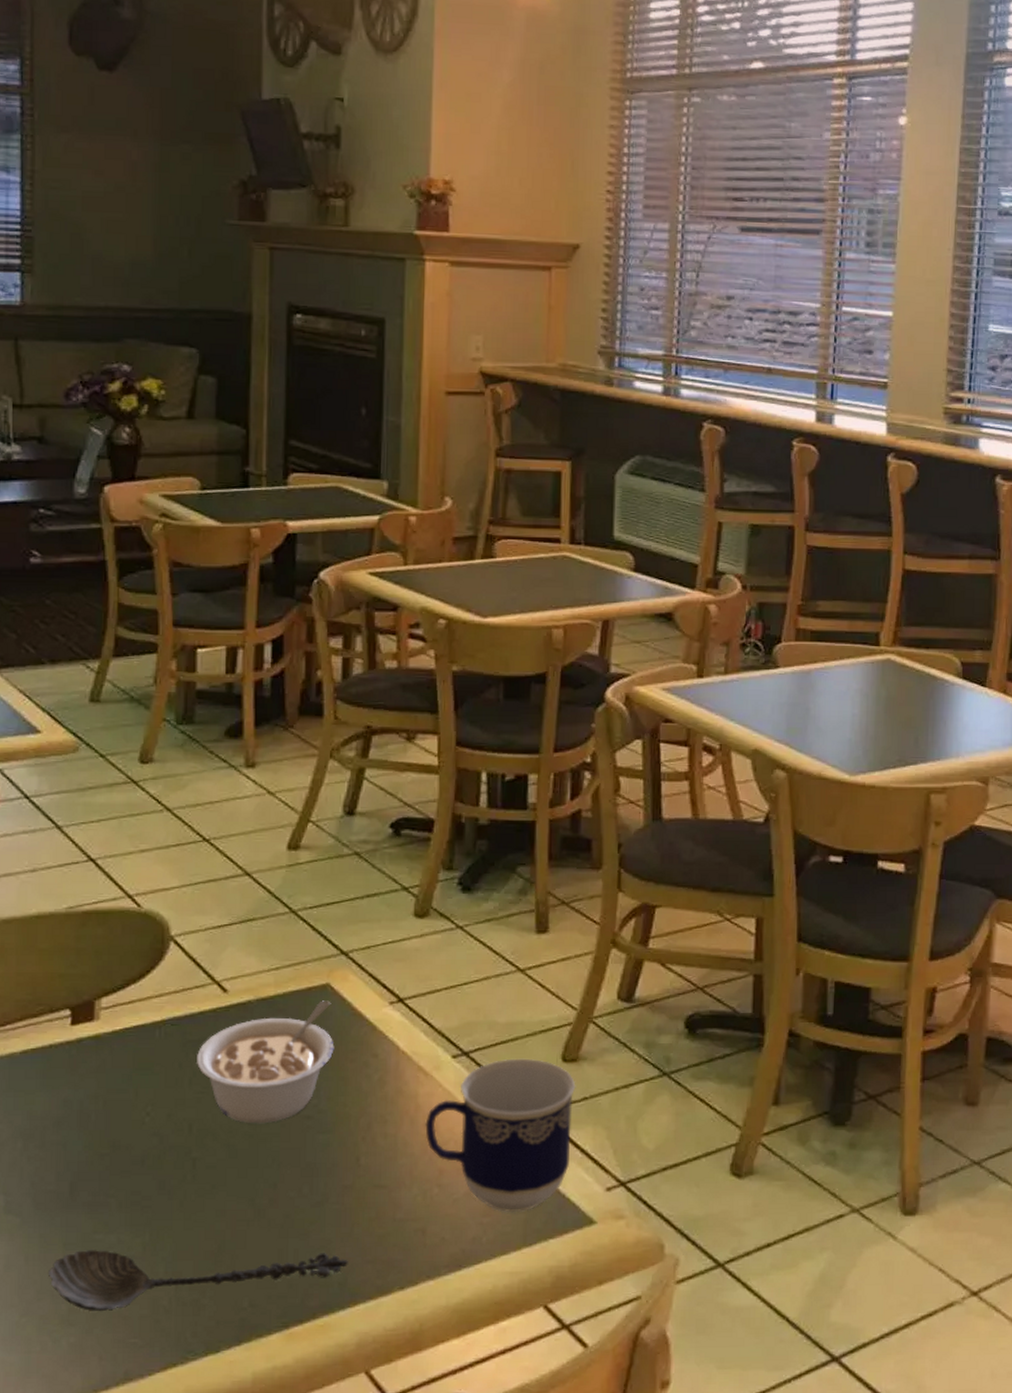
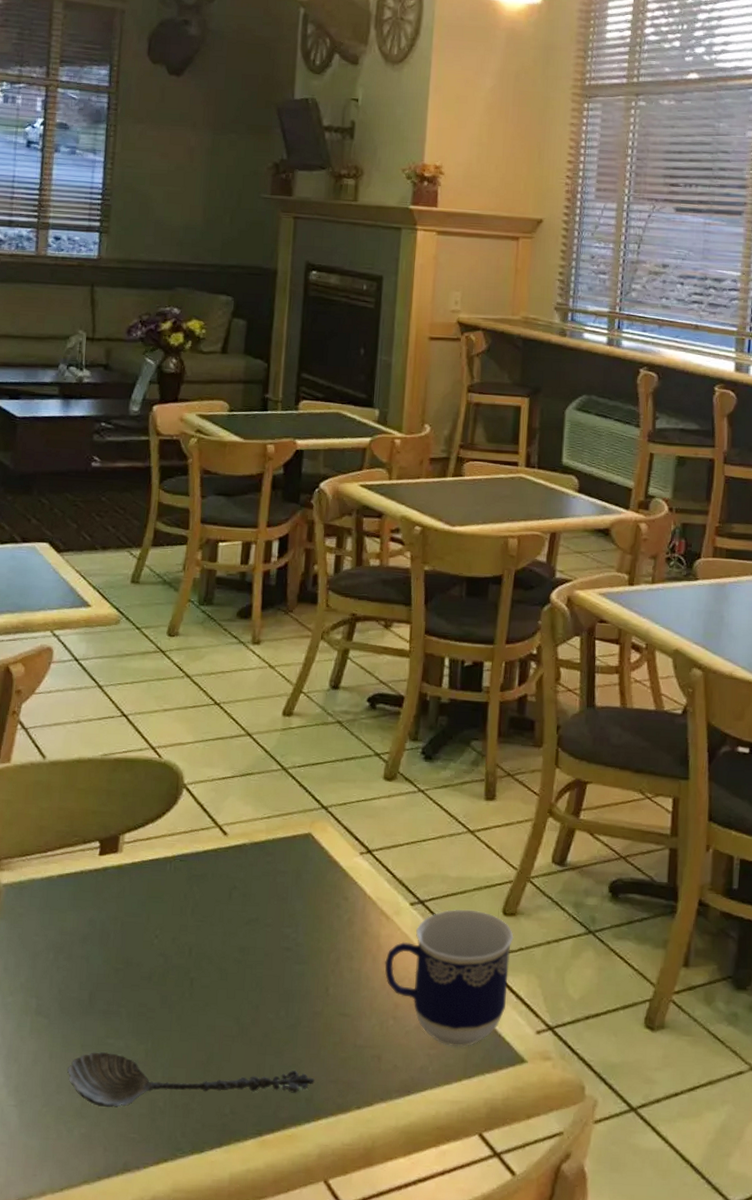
legume: present [197,1000,334,1124] -> none [199,847,313,952]

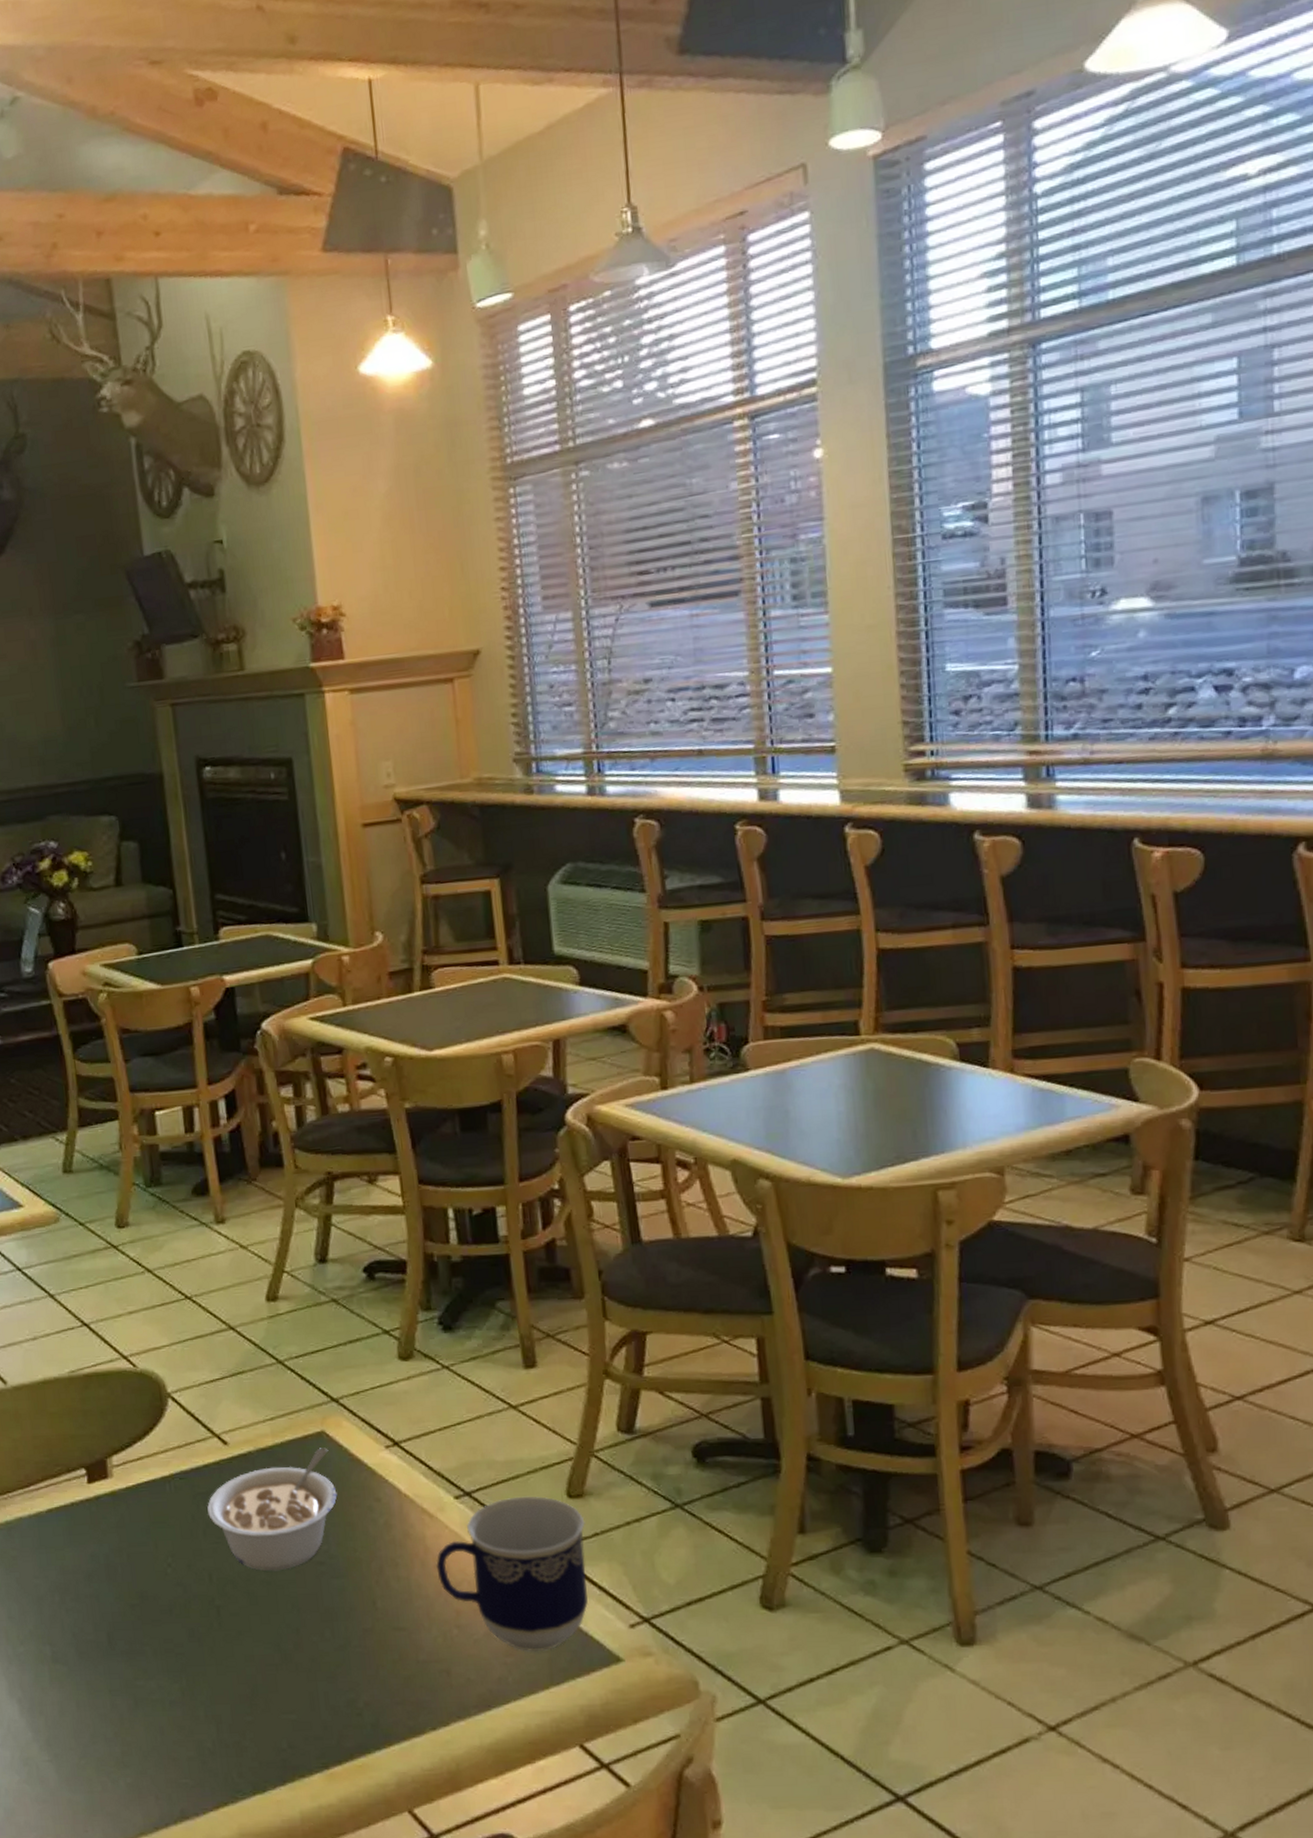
spoon: present [67,1052,315,1108] -> none [99,1695,378,1754]
legume: none [199,847,313,952] -> present [207,1447,338,1571]

